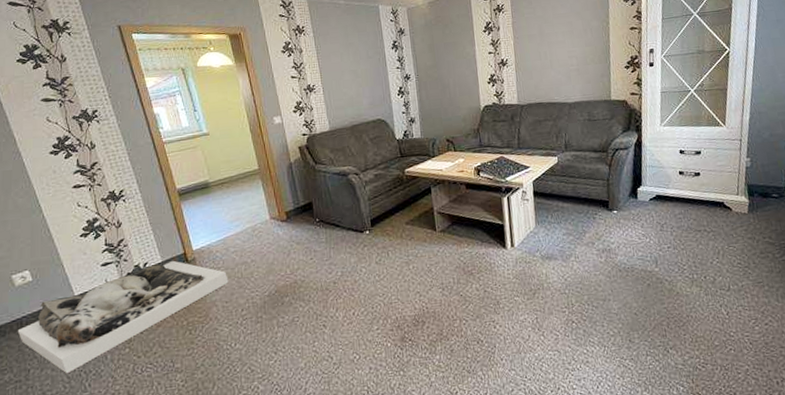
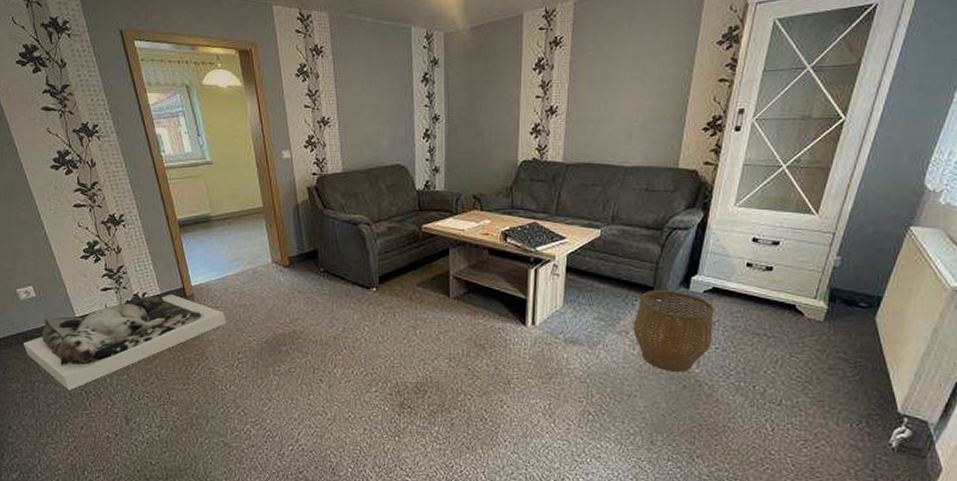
basket: none [596,202,665,273] -> present [633,289,715,372]

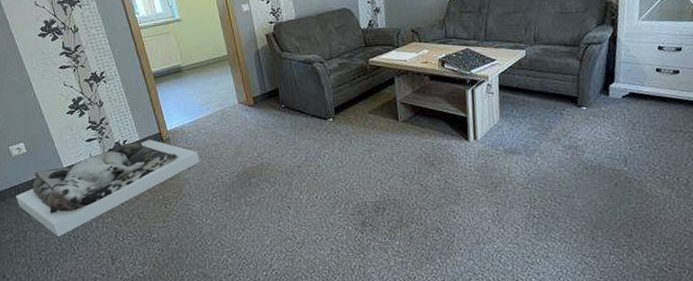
basket: present [633,289,715,372] -> none [563,98,636,172]

